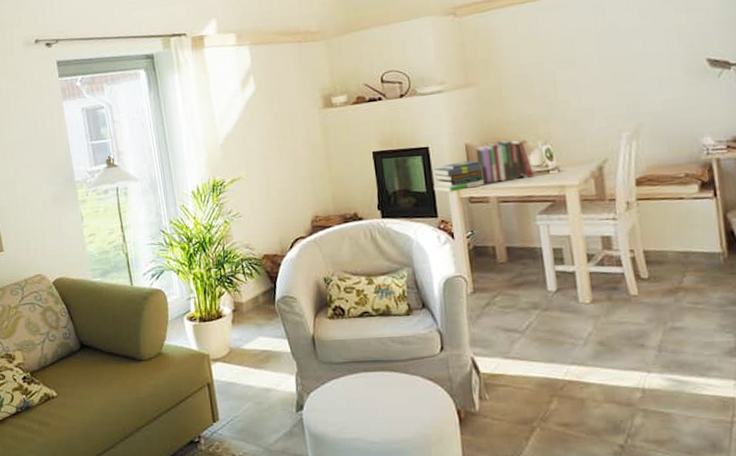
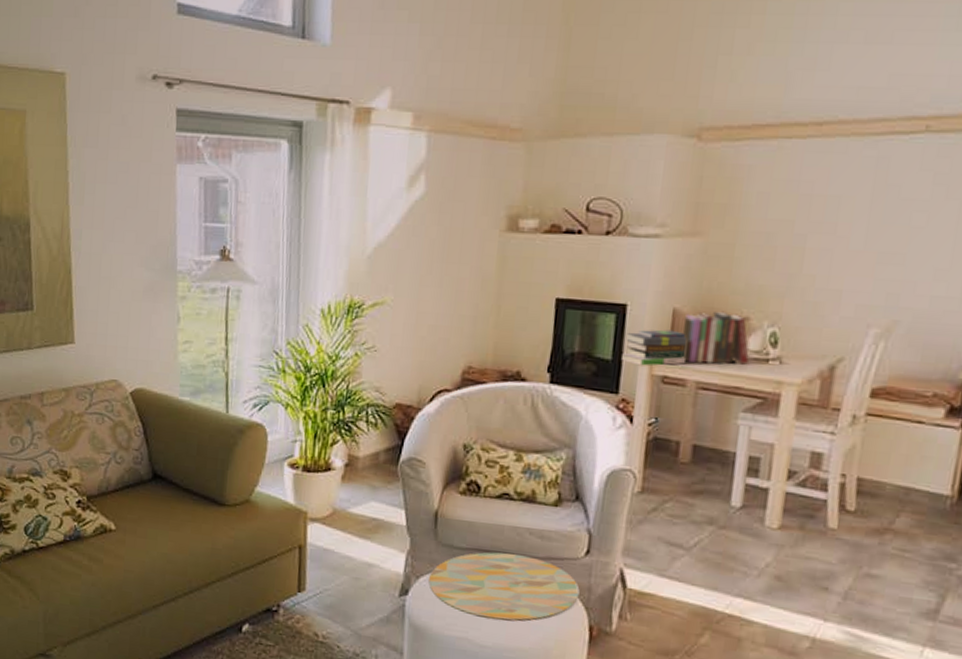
decorative tray: none [317,360,443,418] -> present [428,552,580,621]

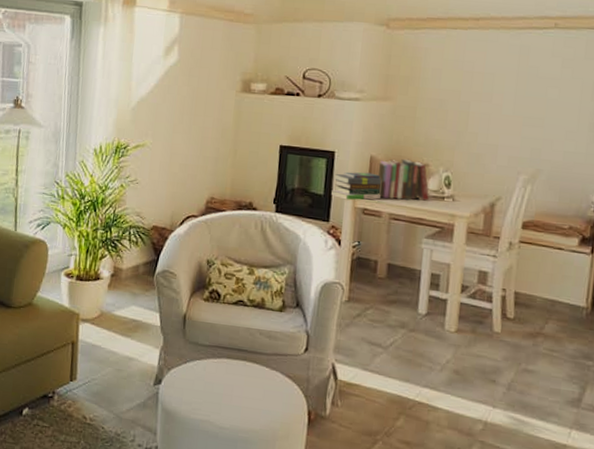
decorative tray: present [428,552,580,621] -> none [178,349,300,407]

